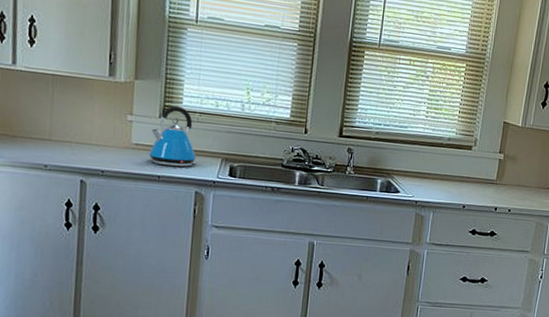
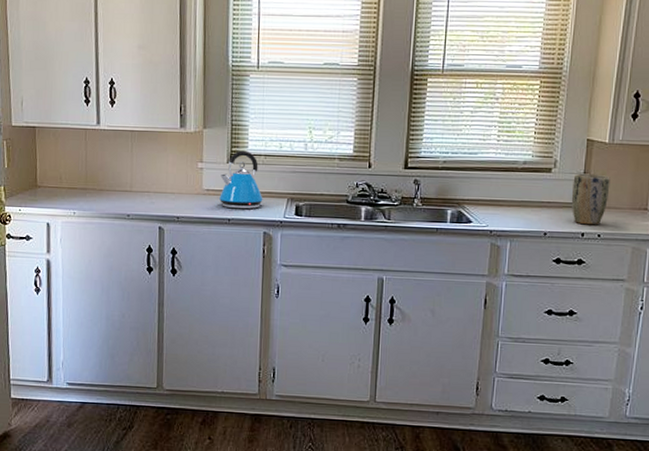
plant pot: none [487,152,521,201] -> present [571,173,610,225]

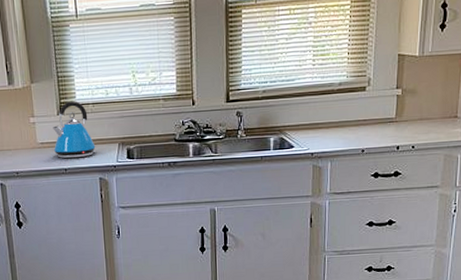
plant pot: present [571,173,610,225] -> none [385,88,422,138]

